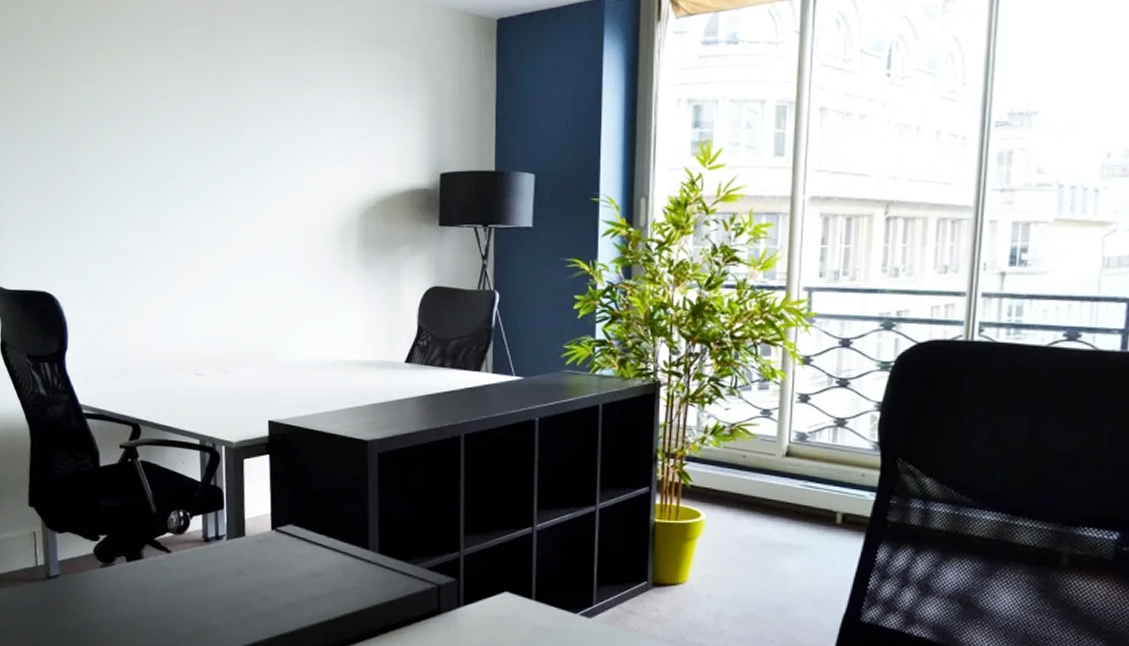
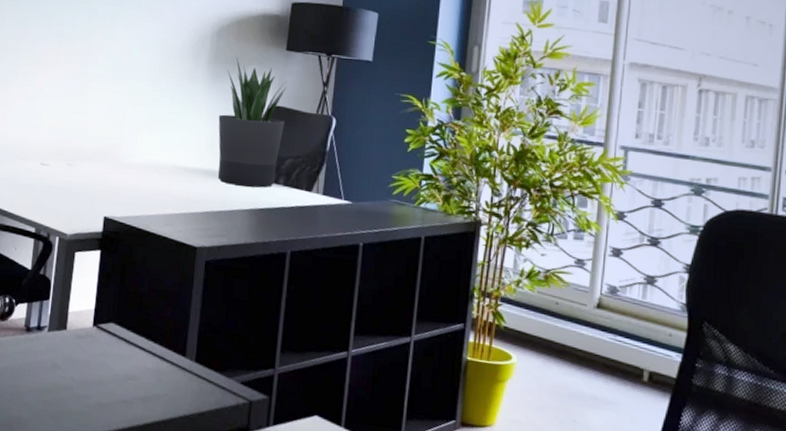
planter: none [375,240,446,374] -> present [217,58,287,188]

